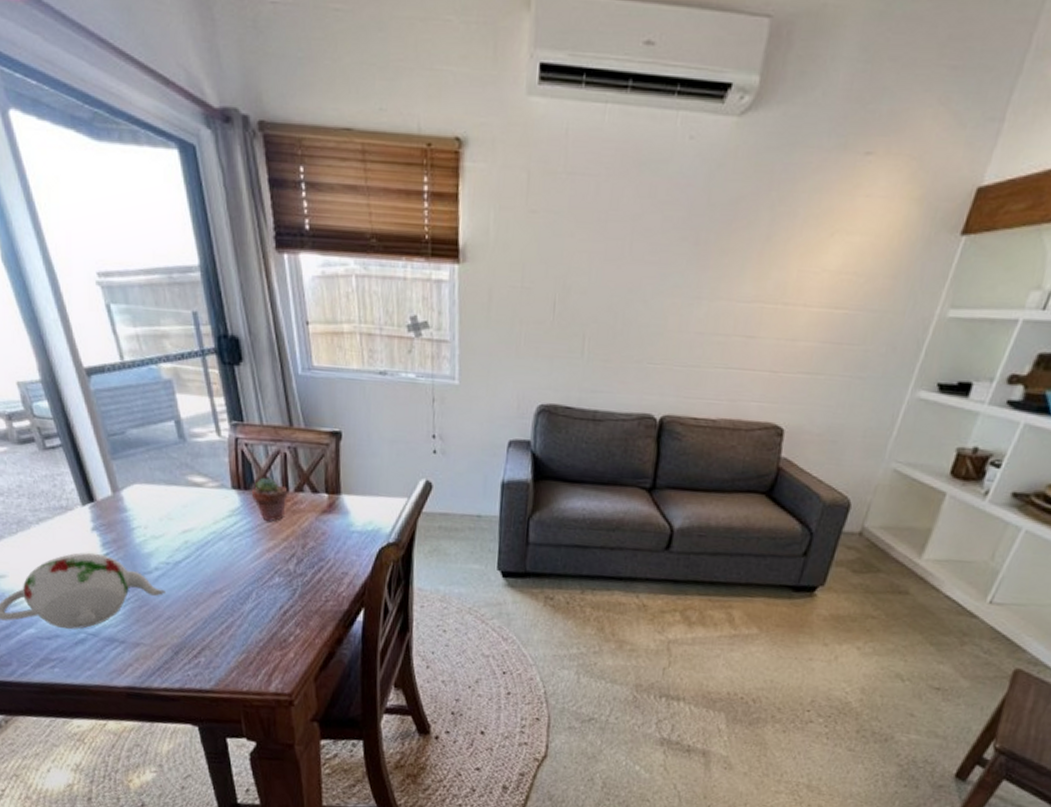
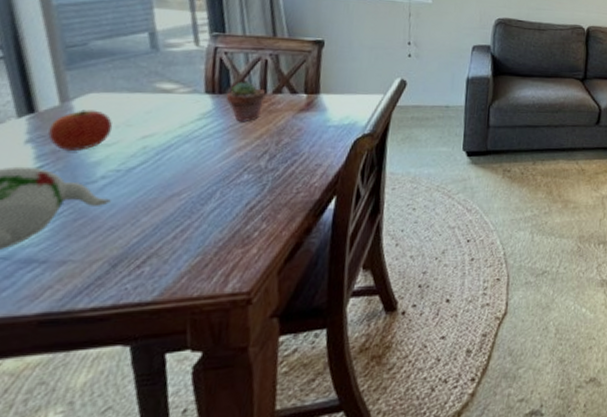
apple: none [108,500,158,542] -> present [48,109,113,152]

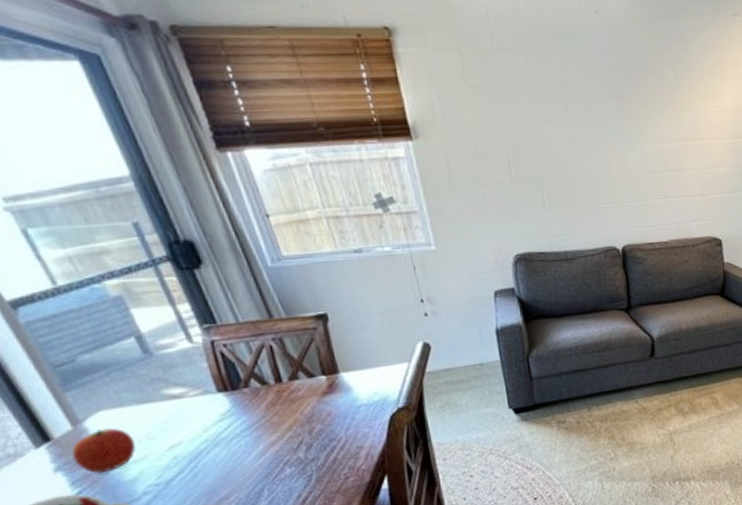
potted succulent: present [226,81,266,123] -> none [240,372,283,417]

